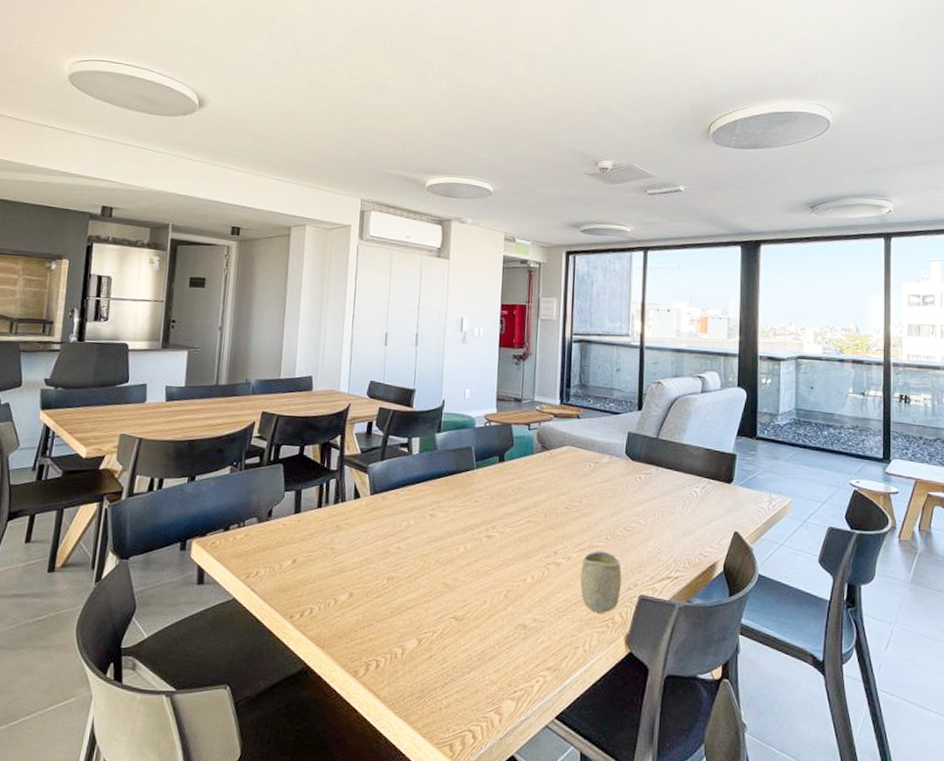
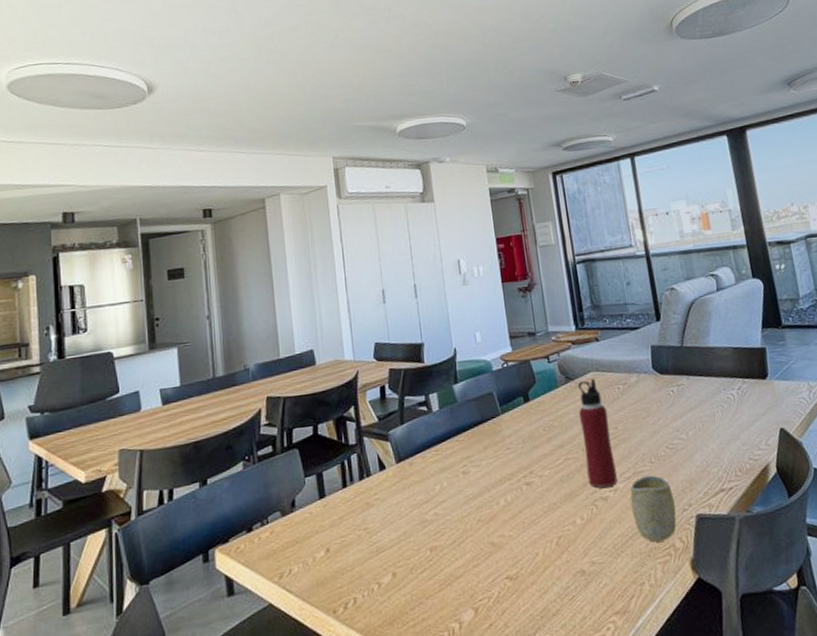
water bottle: none [545,452,575,554] -> present [578,379,618,488]

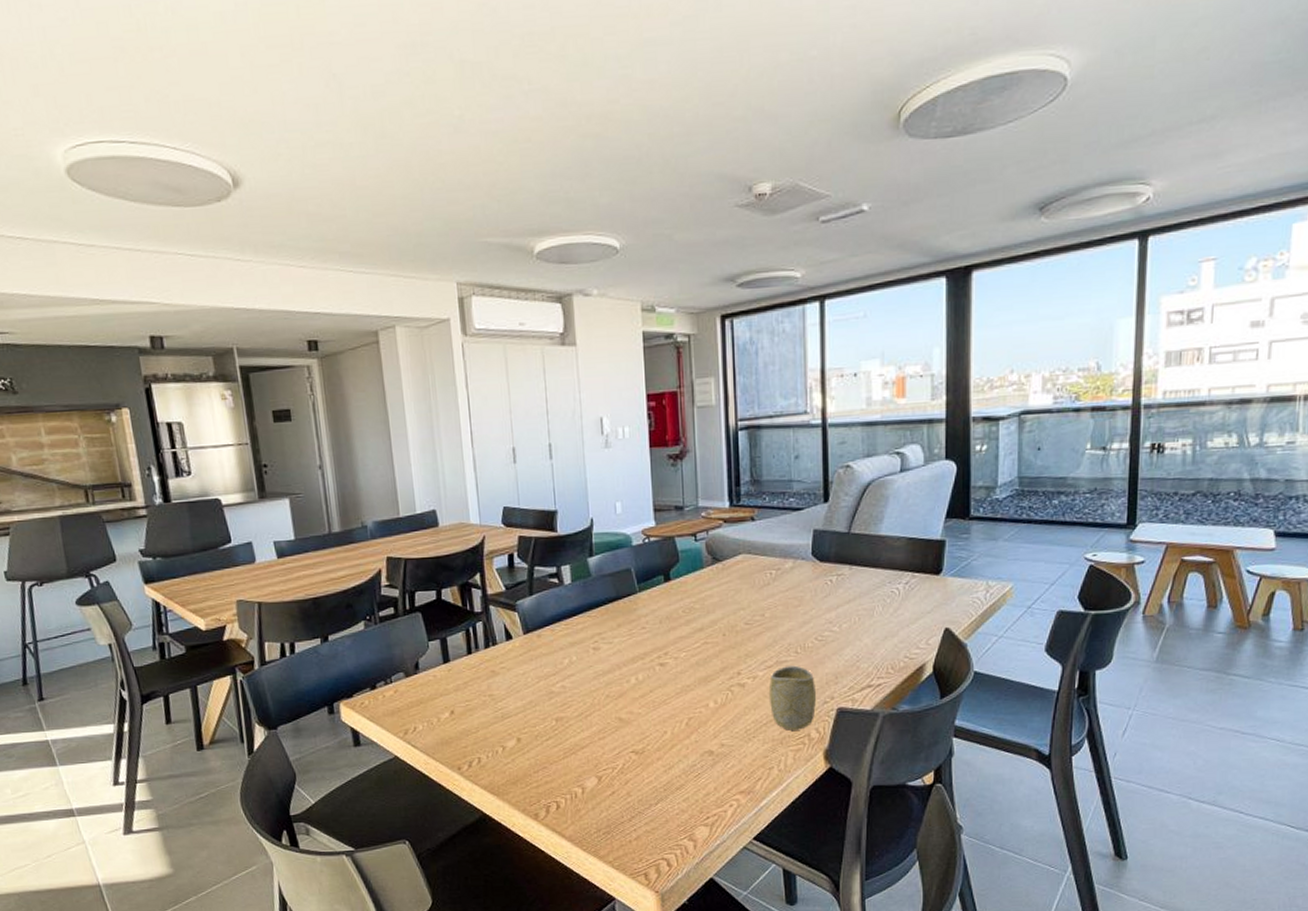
water bottle: present [578,379,618,488] -> none [724,562,757,674]

